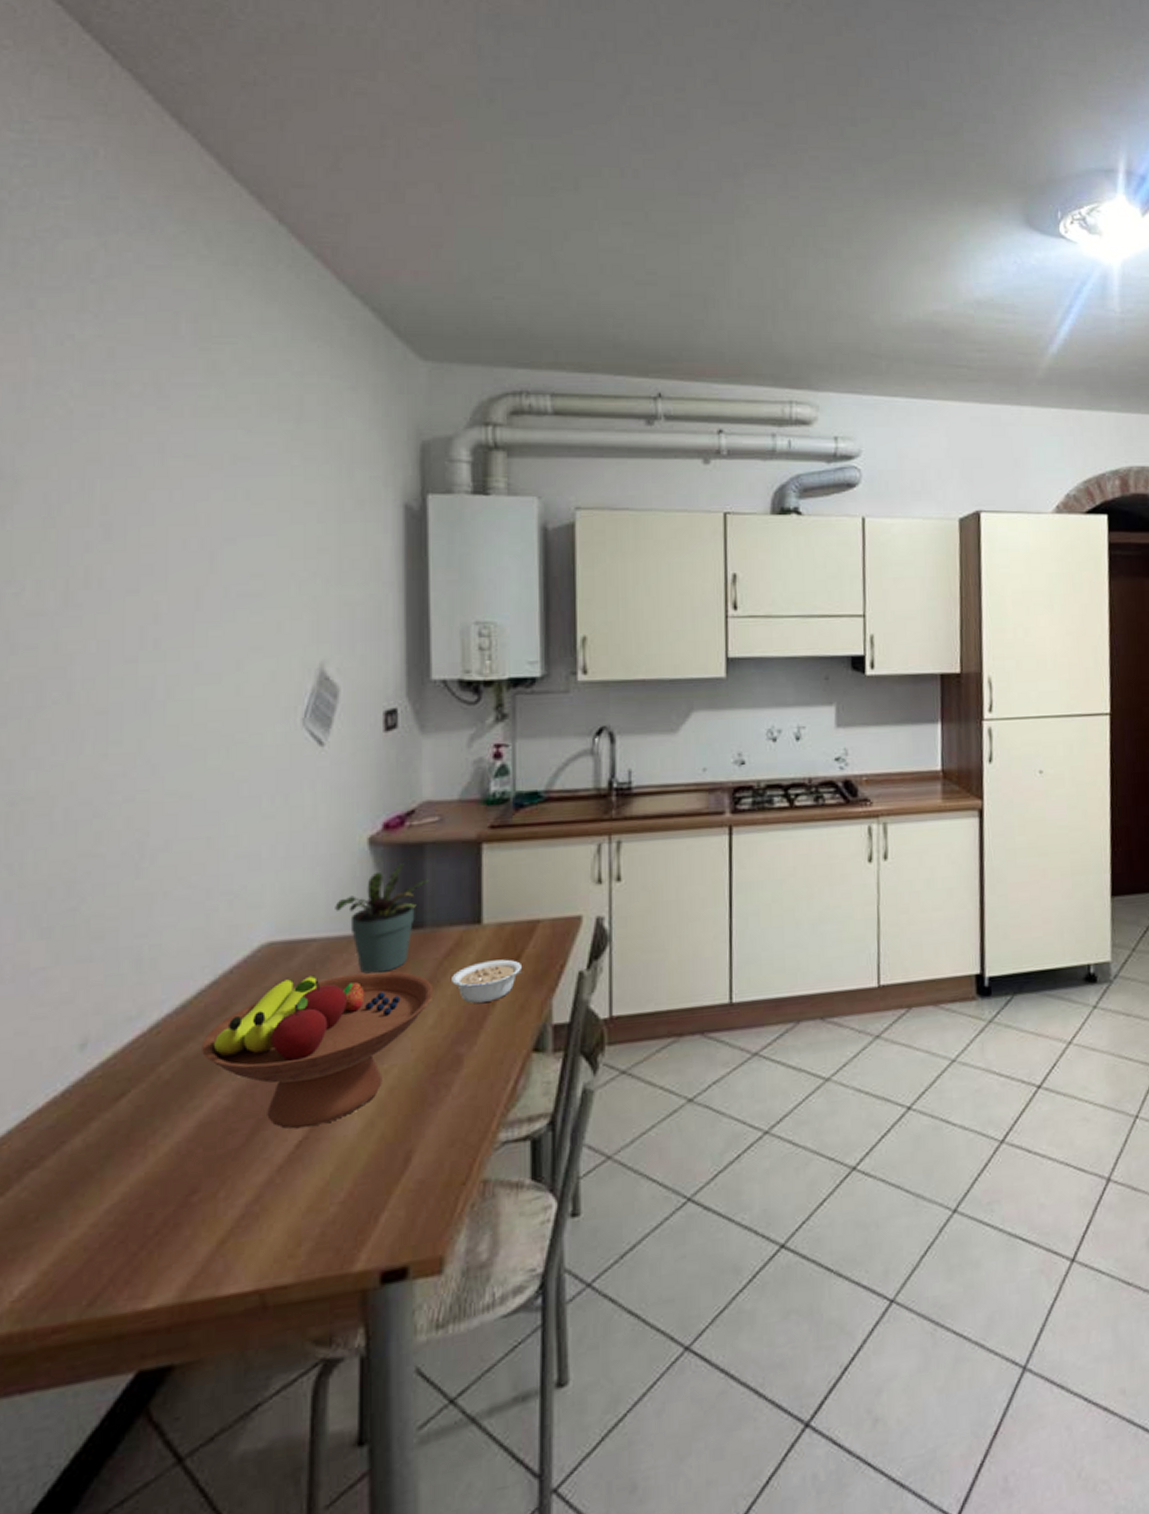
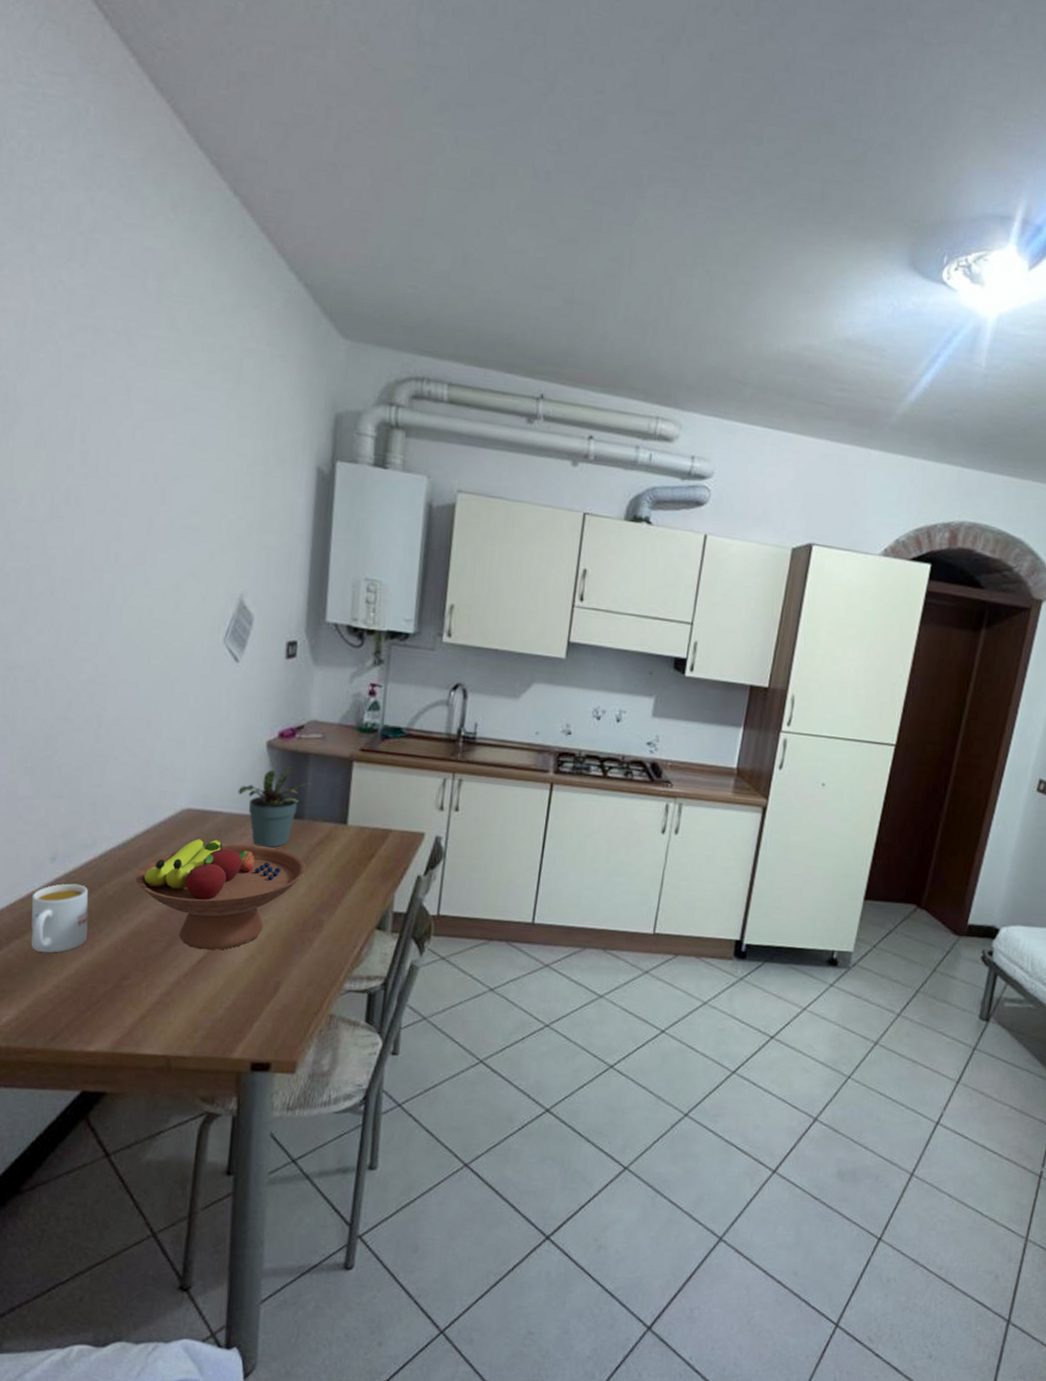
mug: none [53,1073,136,1180] -> present [31,883,89,953]
legume: present [452,959,523,1003] -> none [320,853,375,885]

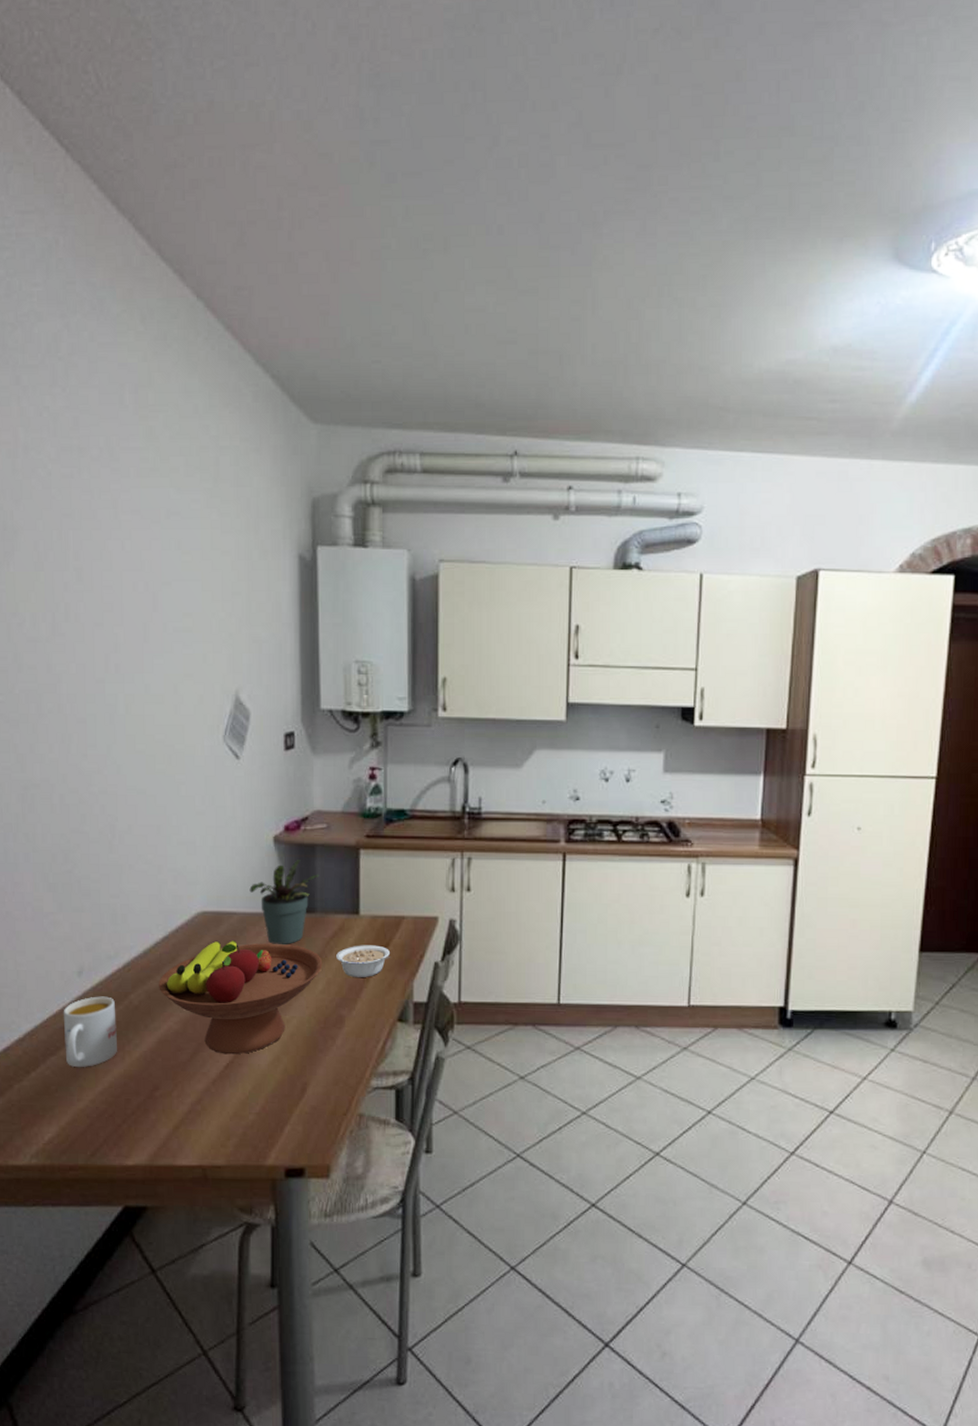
legume: none [320,853,375,885] -> present [336,945,391,977]

